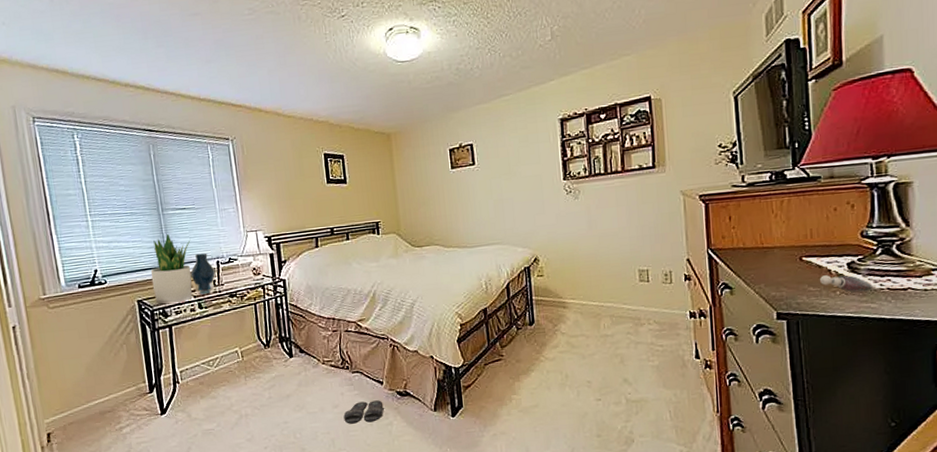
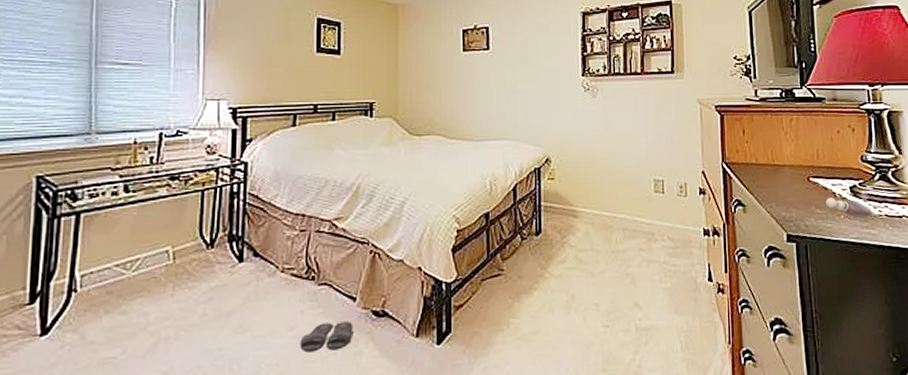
planter: present [150,234,193,305] -> none [62,94,129,184]
vase: present [190,253,216,295] -> none [120,121,156,174]

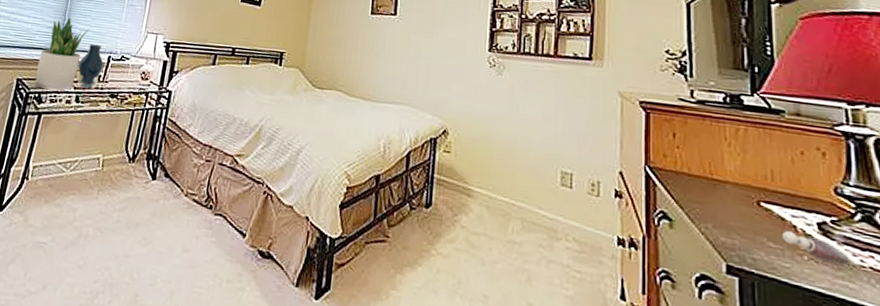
planter: none [62,94,129,184] -> present [35,18,90,91]
vase: none [120,121,156,174] -> present [77,44,104,89]
slippers: present [300,321,355,353] -> none [191,252,241,282]

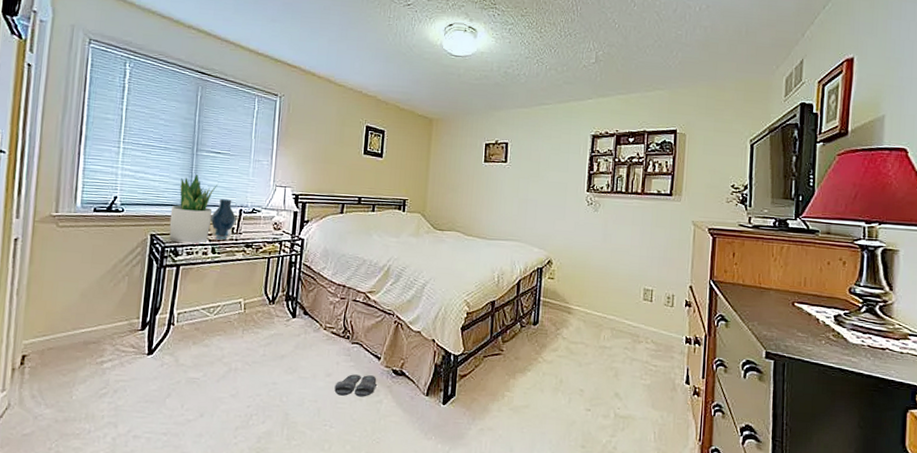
slippers: none [191,252,241,282] -> present [334,374,378,397]
perfume bottle: present [781,231,856,265] -> none [807,323,858,345]

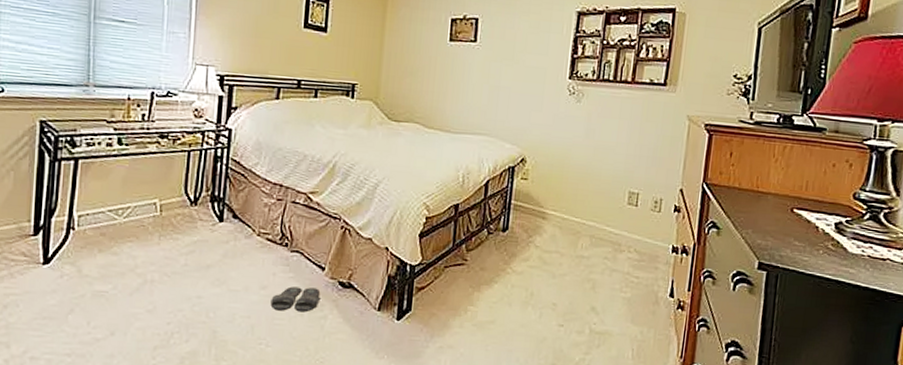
planter: present [169,175,219,244] -> none [63,48,124,134]
vase: present [210,198,237,240] -> none [115,78,148,129]

